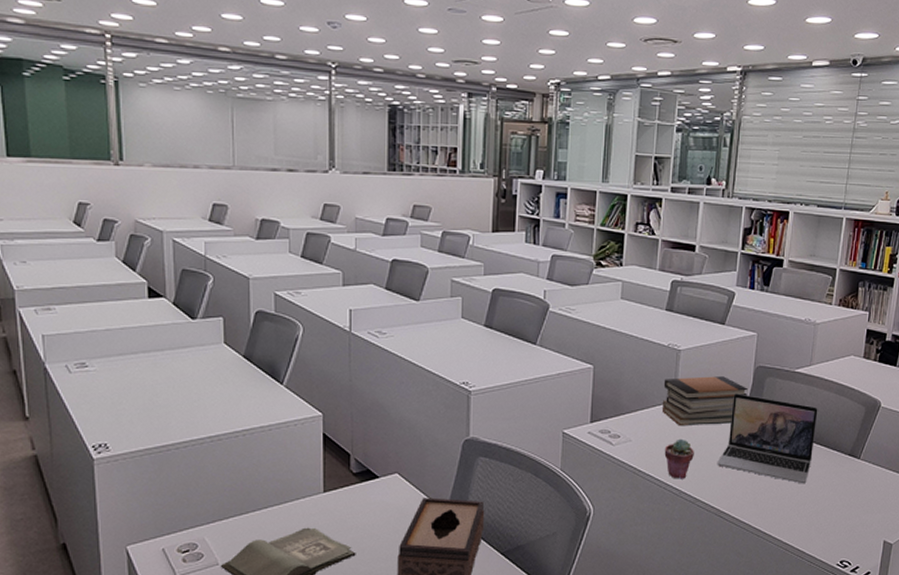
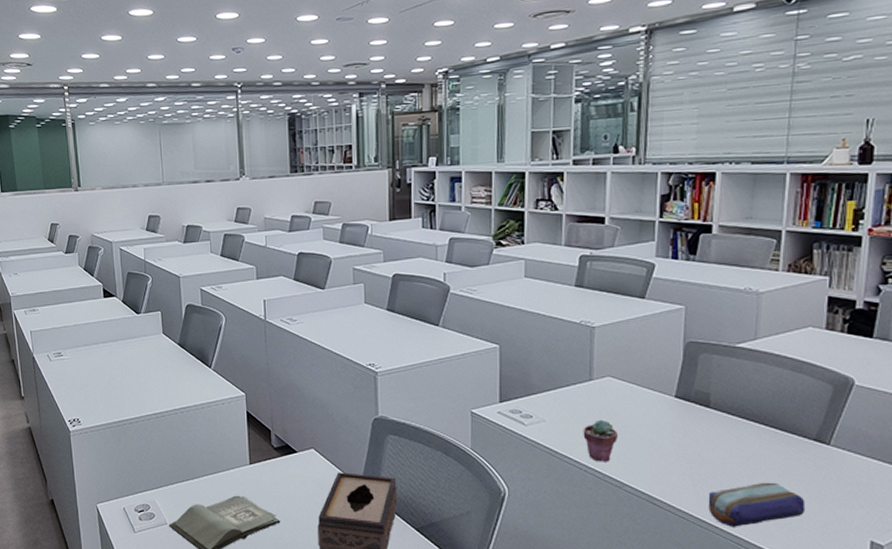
book stack: present [662,376,748,425] -> none [577,353,678,405]
laptop: present [717,393,818,484] -> none [645,371,769,472]
pencil case: none [764,493,839,535] -> present [708,482,806,527]

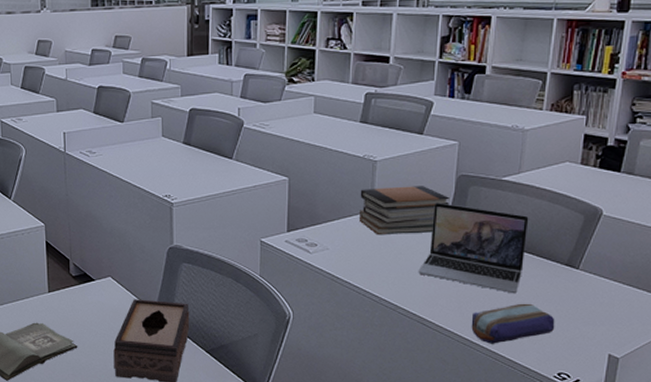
book stack: none [577,353,678,405] -> present [358,186,450,234]
potted succulent: present [583,419,618,462] -> none [363,247,394,287]
laptop: none [645,371,769,472] -> present [418,203,529,294]

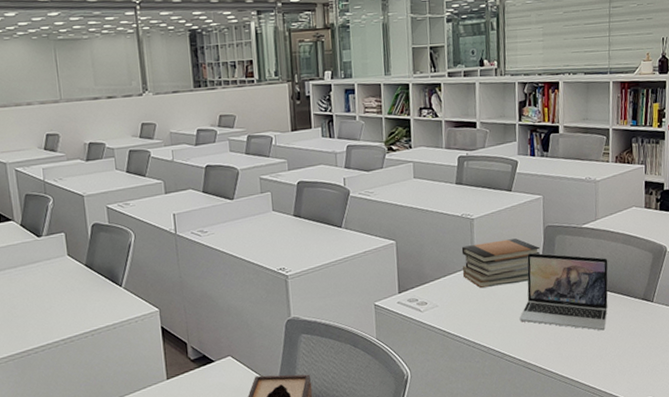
pencil case: present [471,303,555,344] -> none [569,337,640,380]

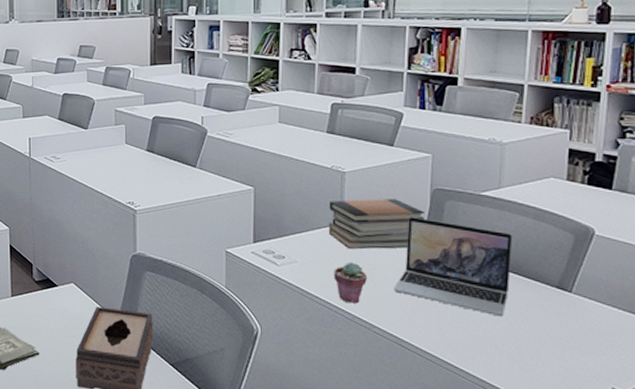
potted succulent: none [469,299,497,337] -> present [333,262,367,304]

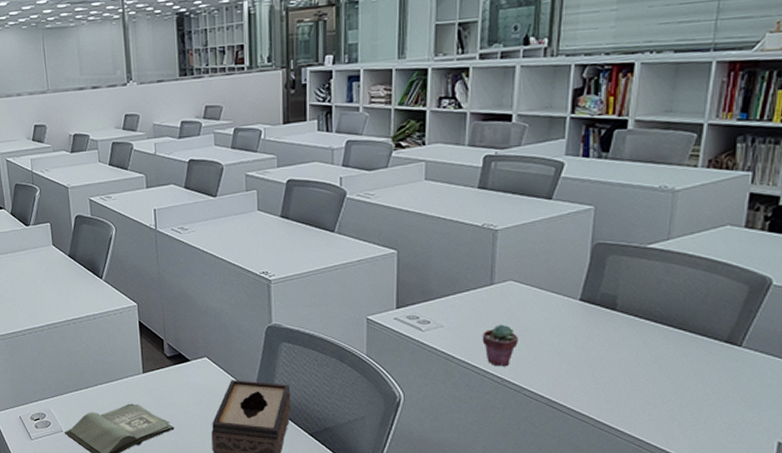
book stack: present [328,199,425,249] -> none [477,256,585,310]
laptop: present [394,217,513,317] -> none [547,274,680,374]

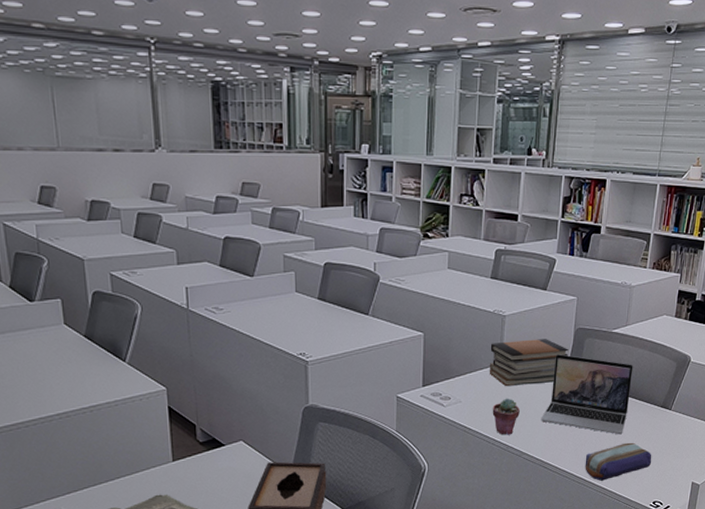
book stack: none [477,256,585,310] -> present [489,339,569,386]
laptop: none [547,274,680,374] -> present [541,354,633,435]
pencil case: none [610,384,712,430] -> present [585,442,652,481]

